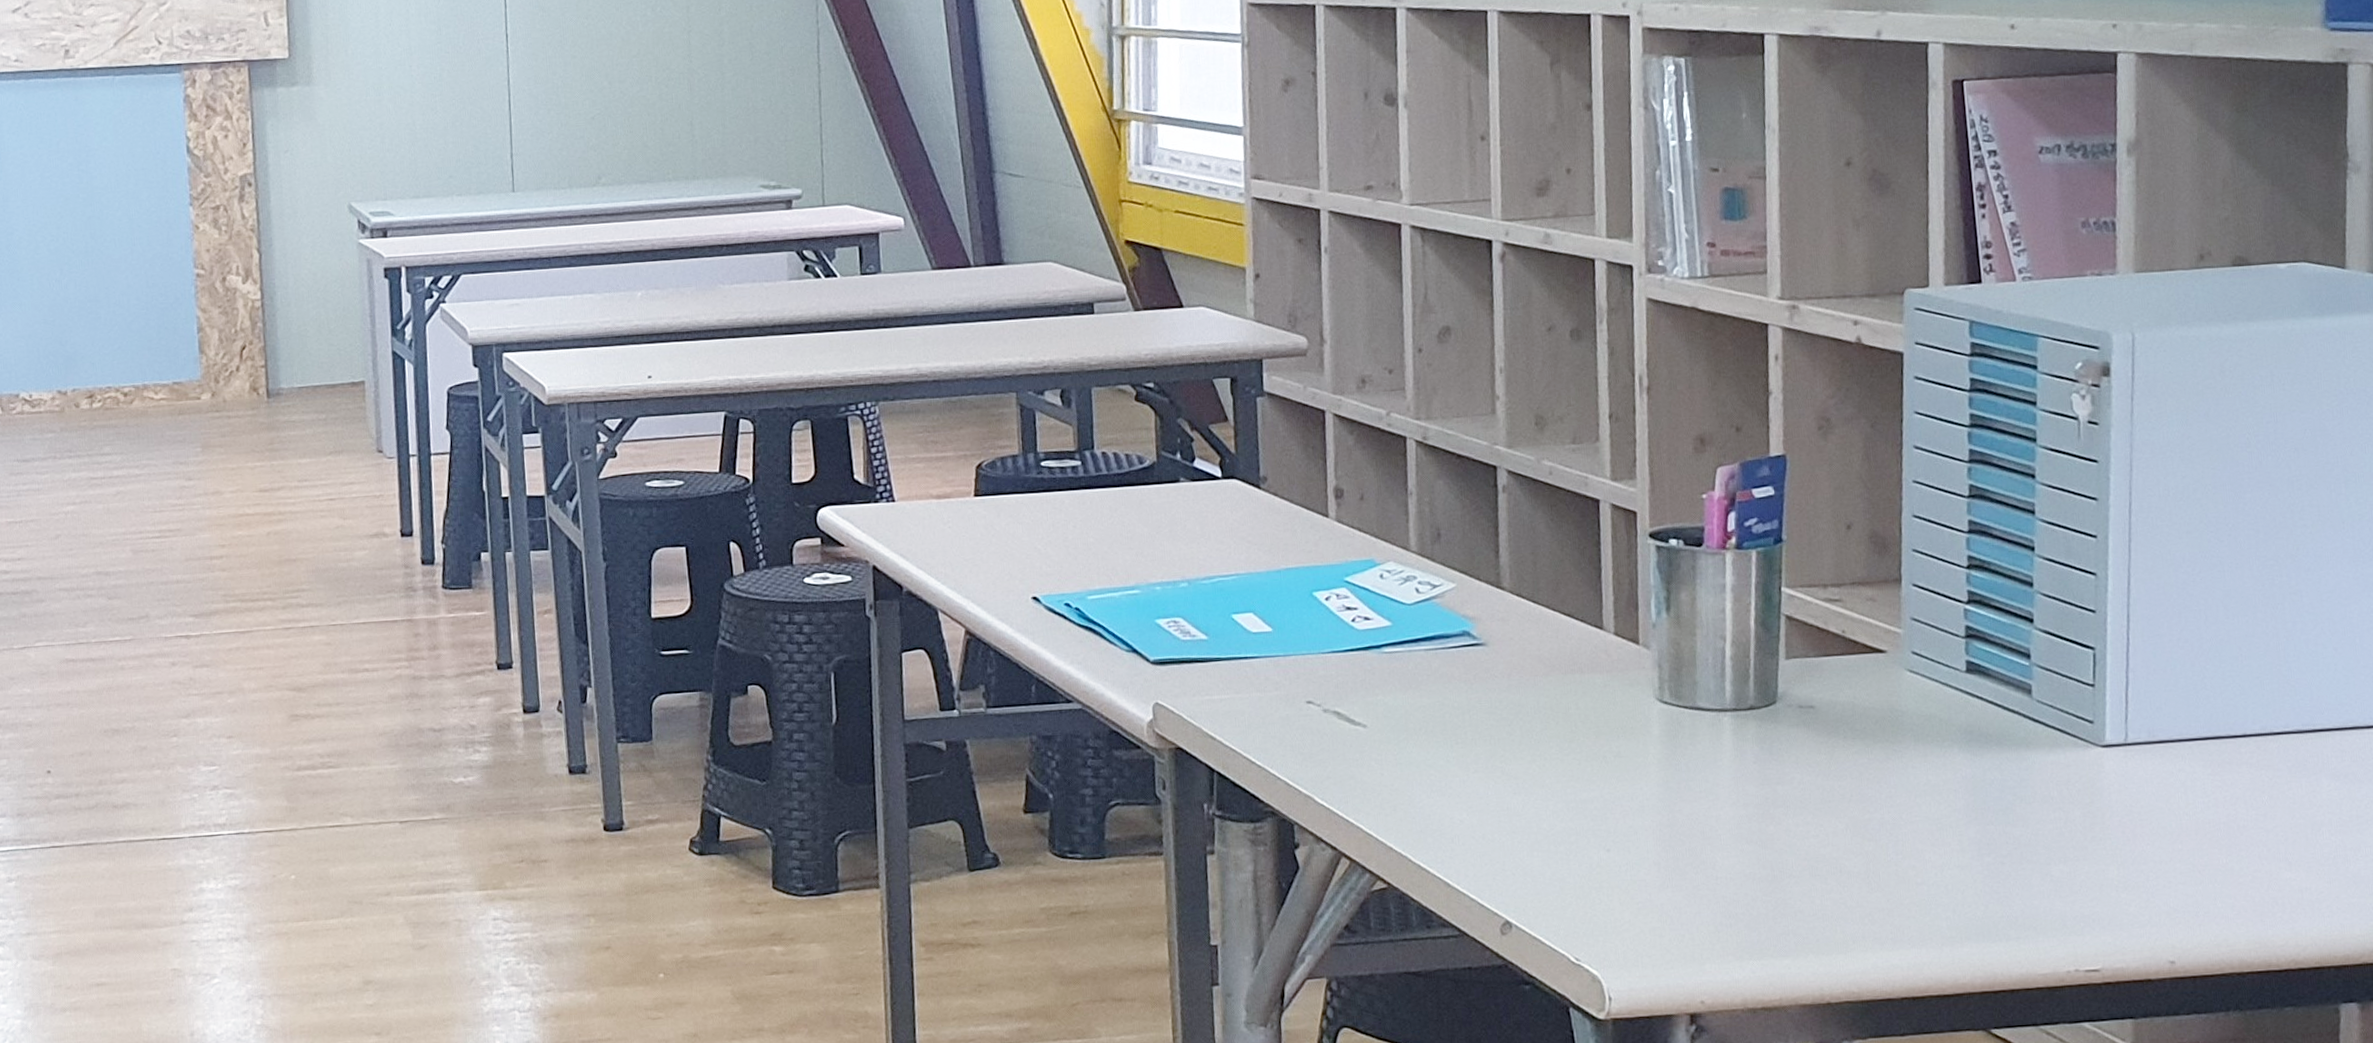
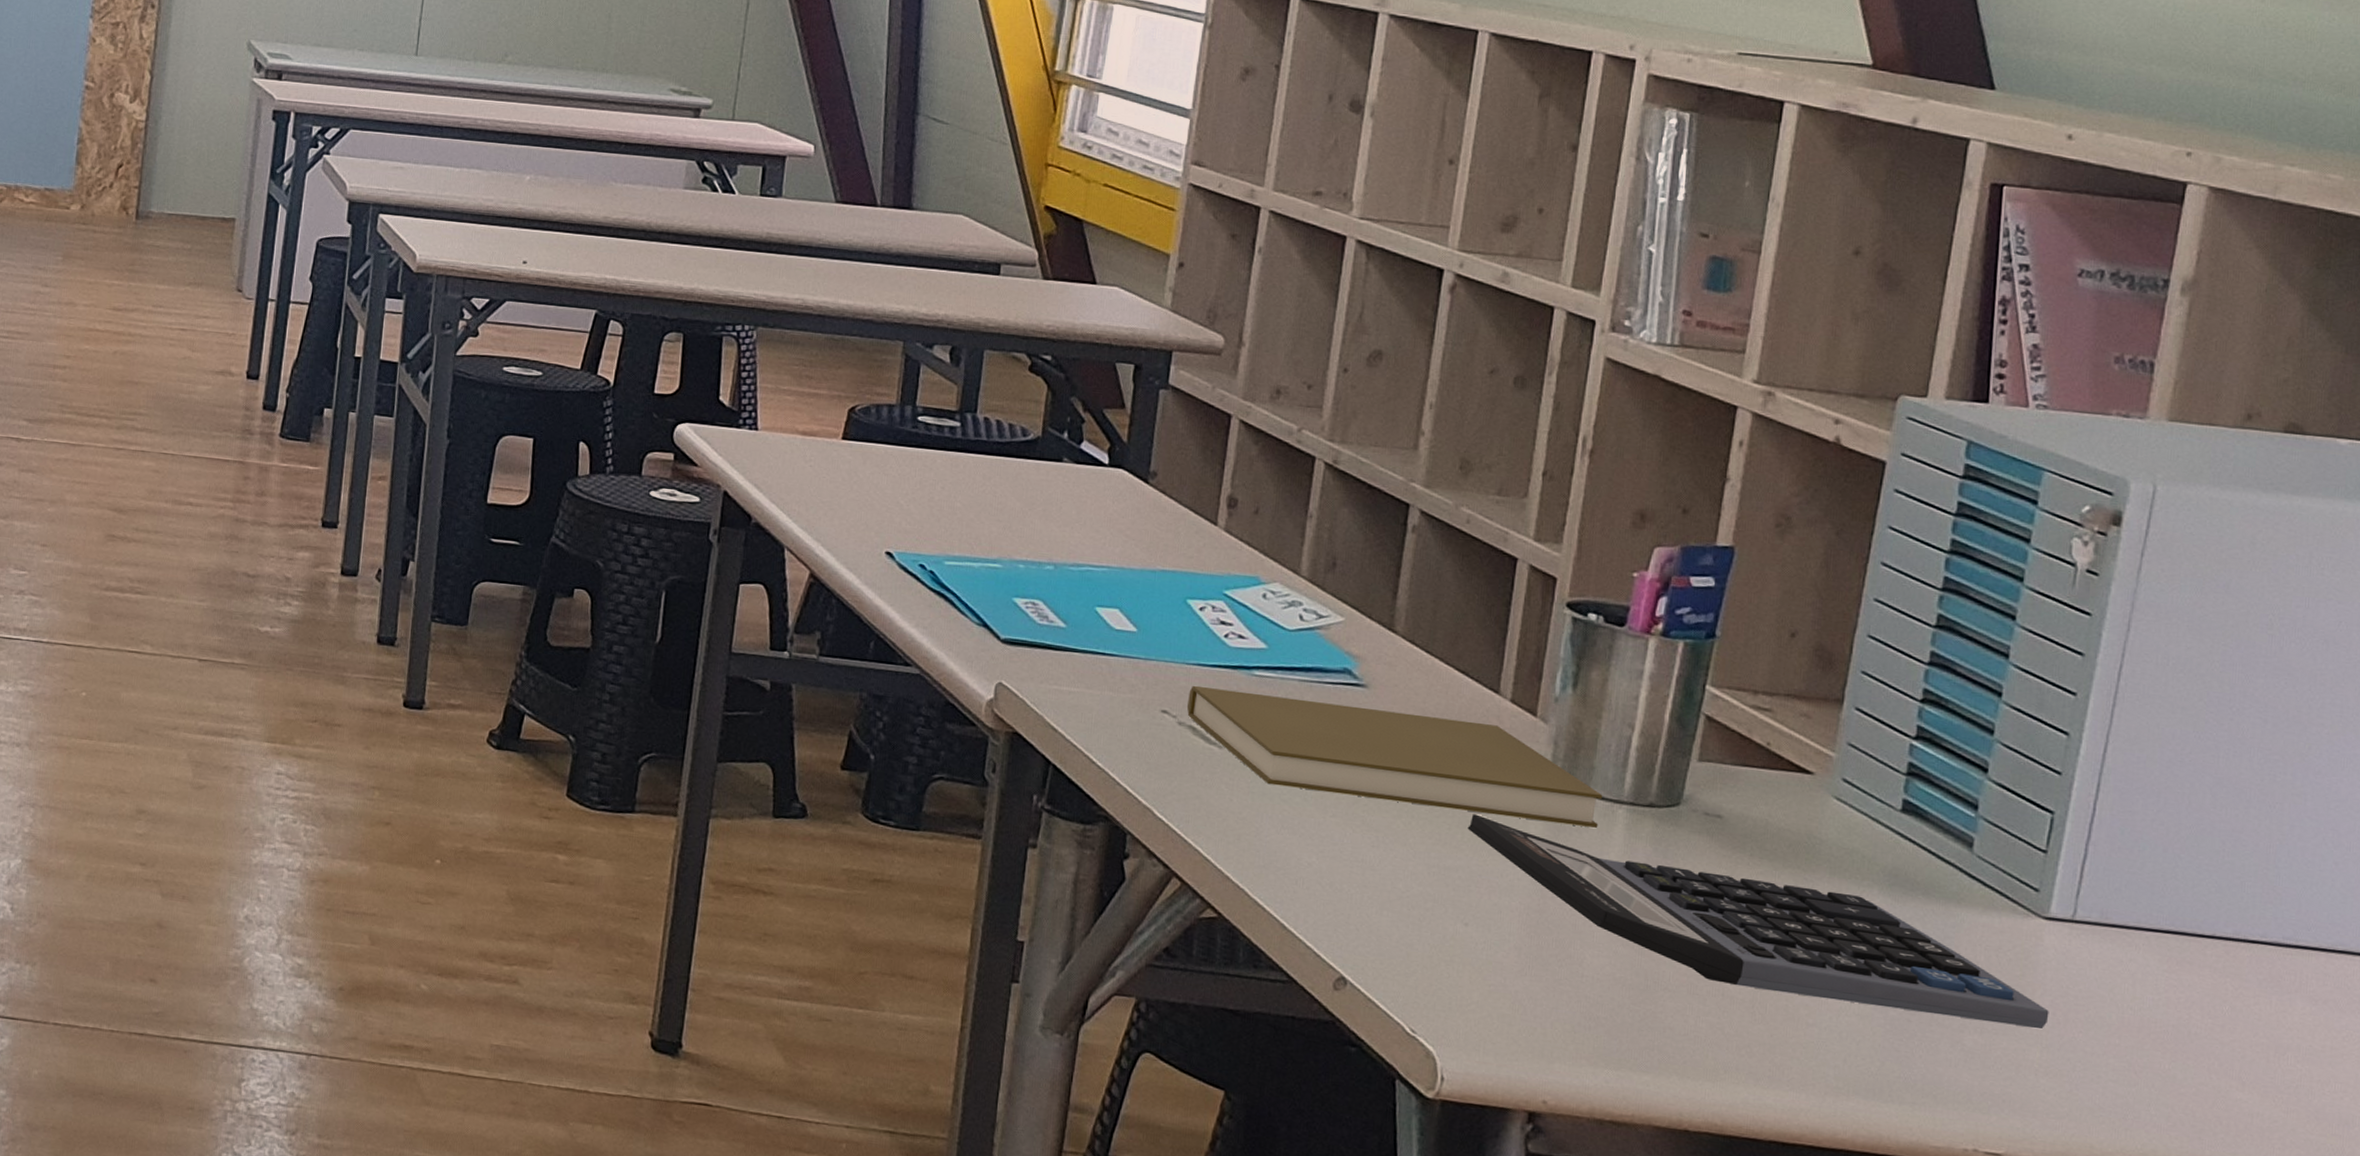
book: none [1328,659,1709,753] -> present [1186,685,1603,828]
calculator: none [1595,746,2120,861] -> present [1467,814,2049,1030]

